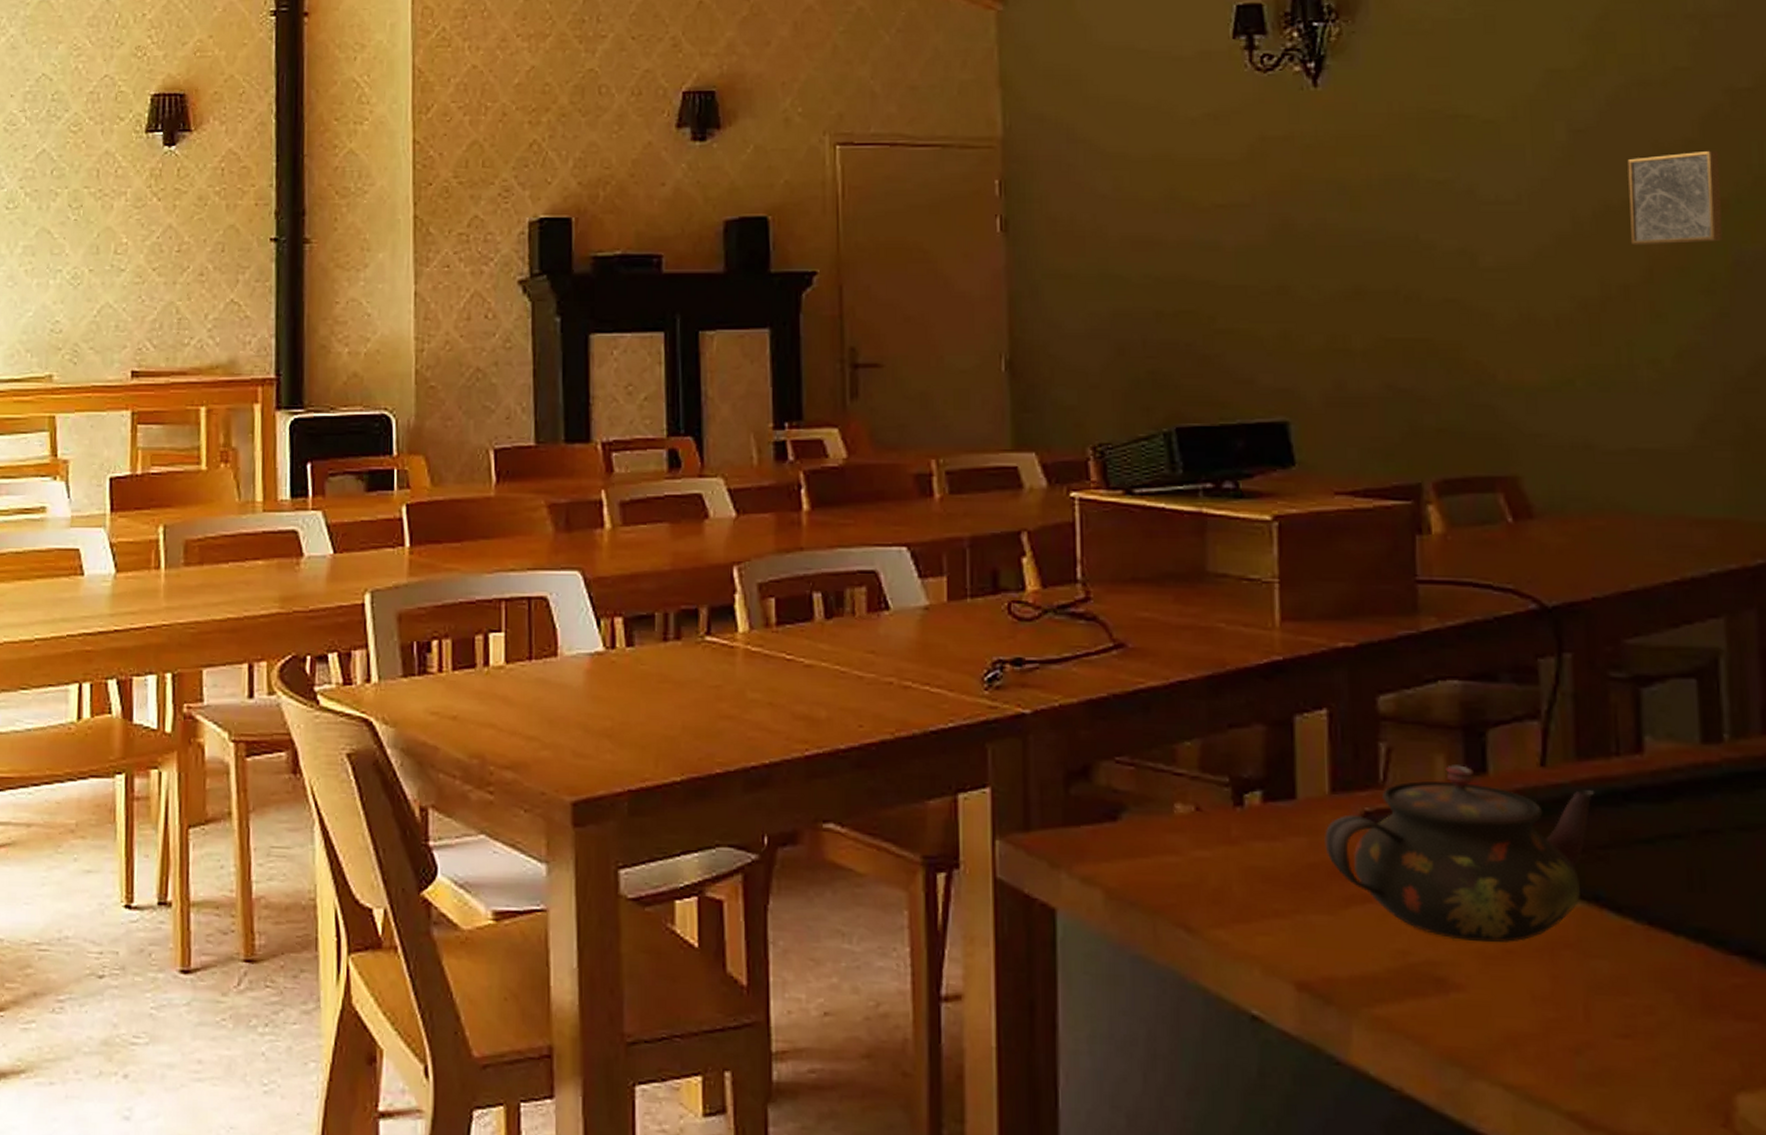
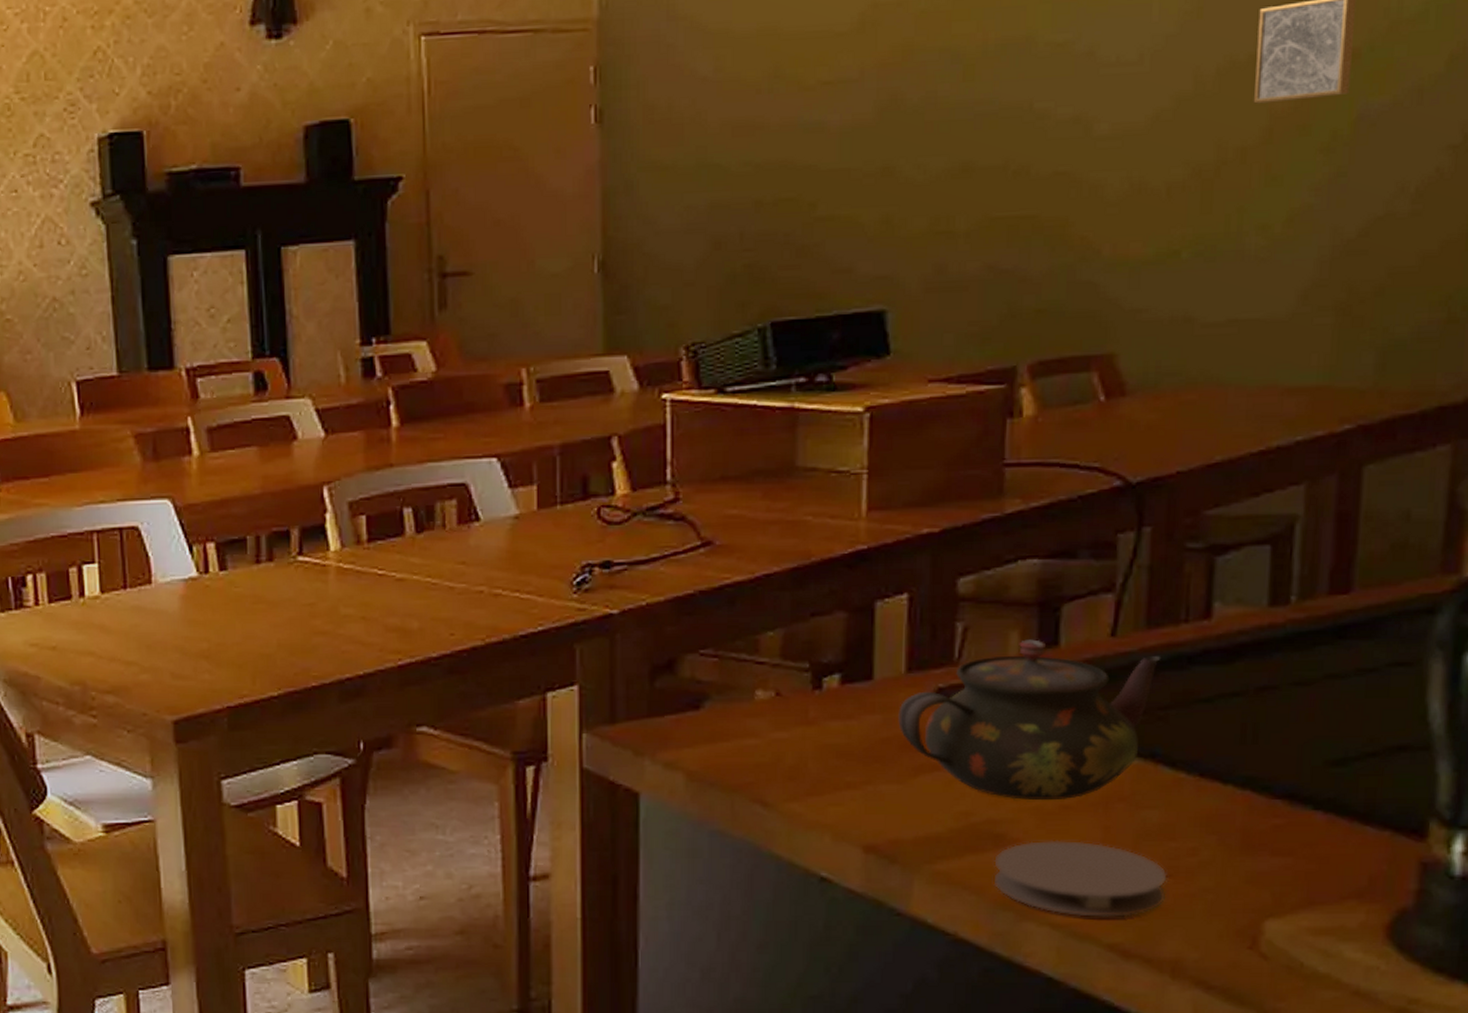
coaster: none [1437,987,1626,1082] -> present [993,840,1168,918]

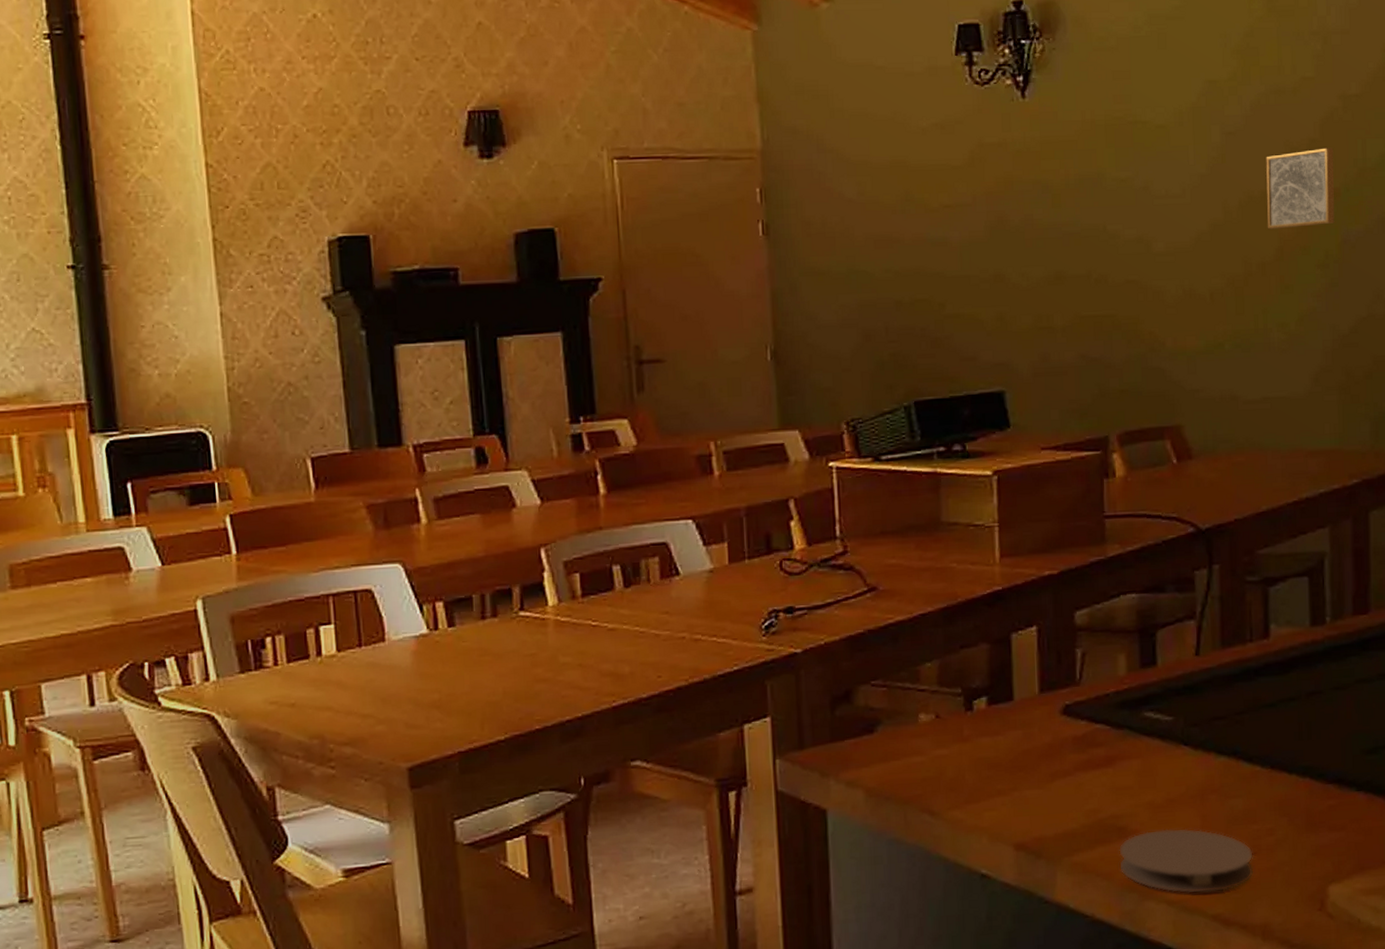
teapot: present [898,639,1161,801] -> none [1035,660,1235,797]

